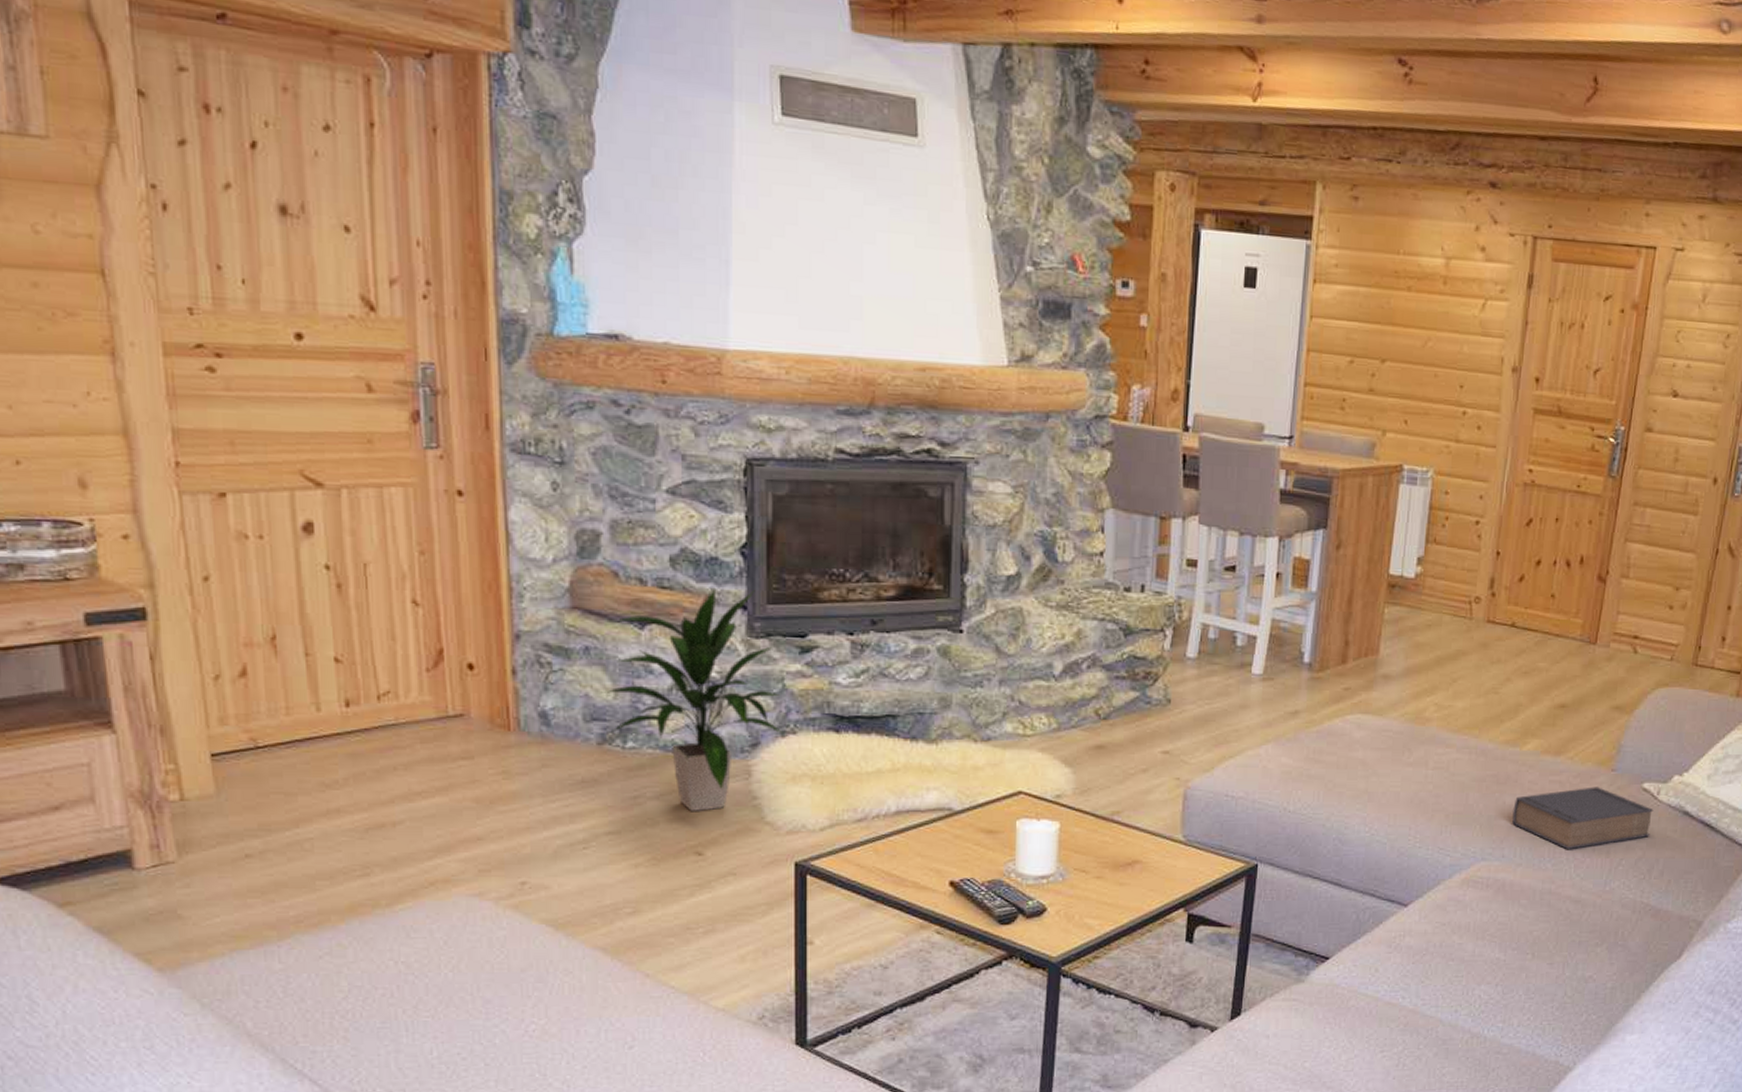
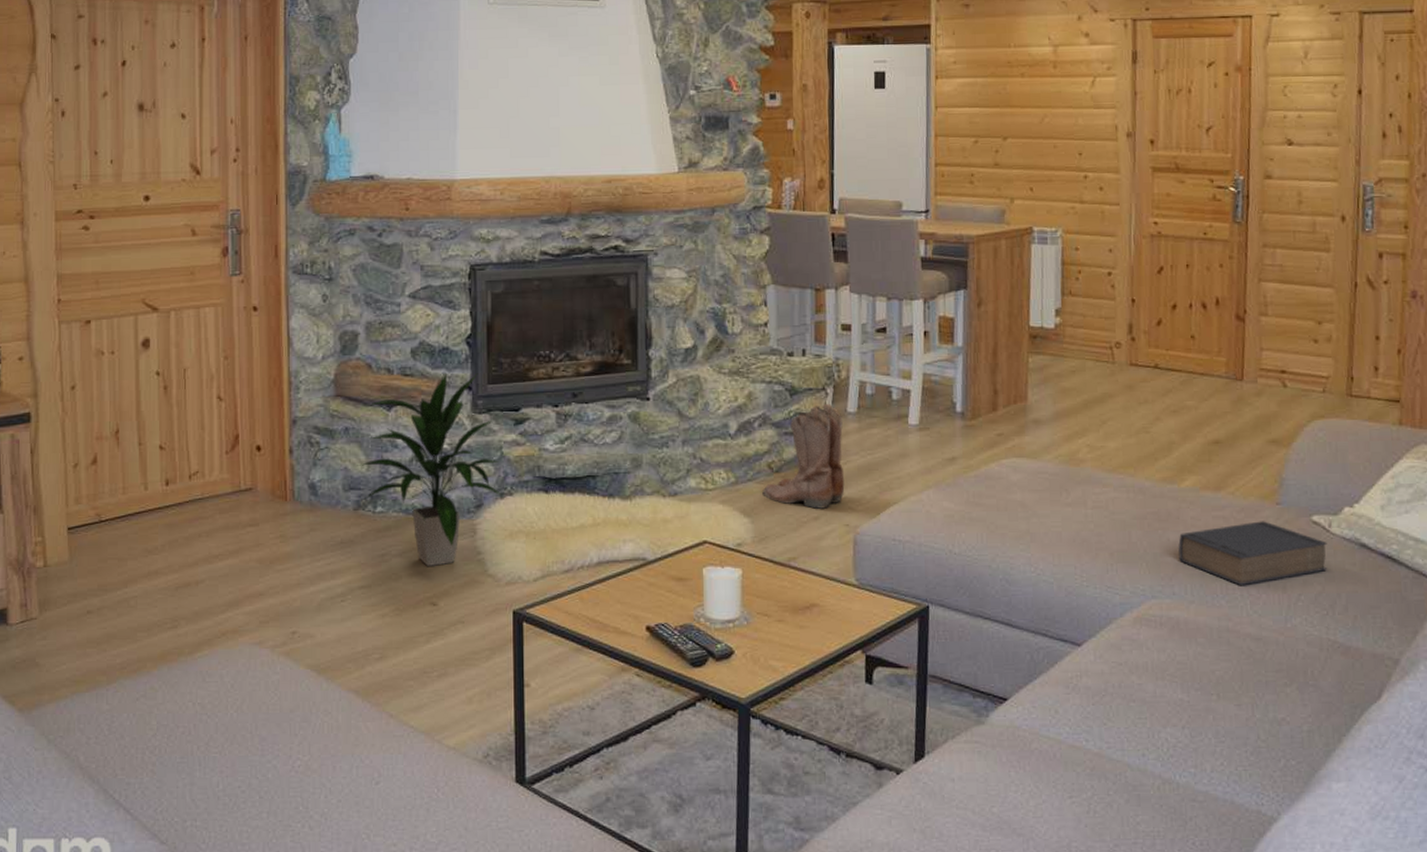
boots: none [1087,646,1181,760] -> present [762,403,845,509]

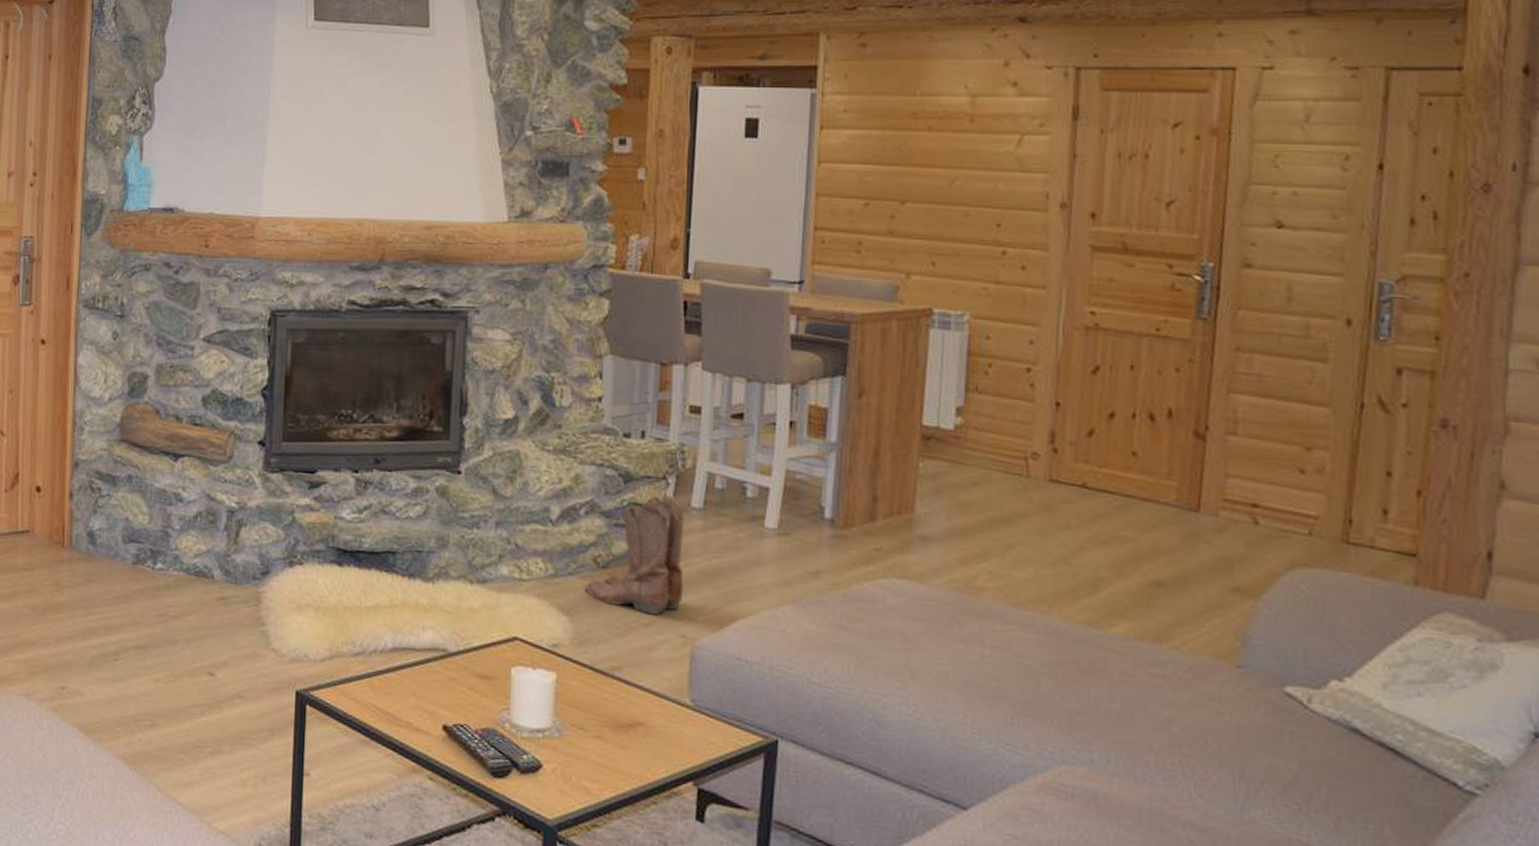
indoor plant: present [356,373,503,566] -> none [137,425,292,633]
book: present [1178,521,1328,586] -> none [1101,685,1305,763]

